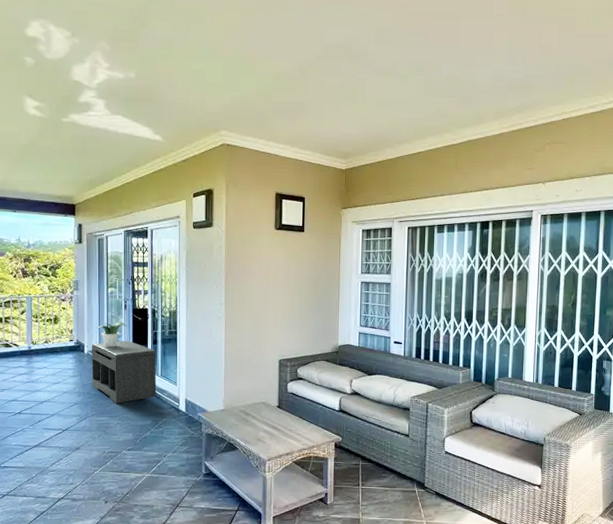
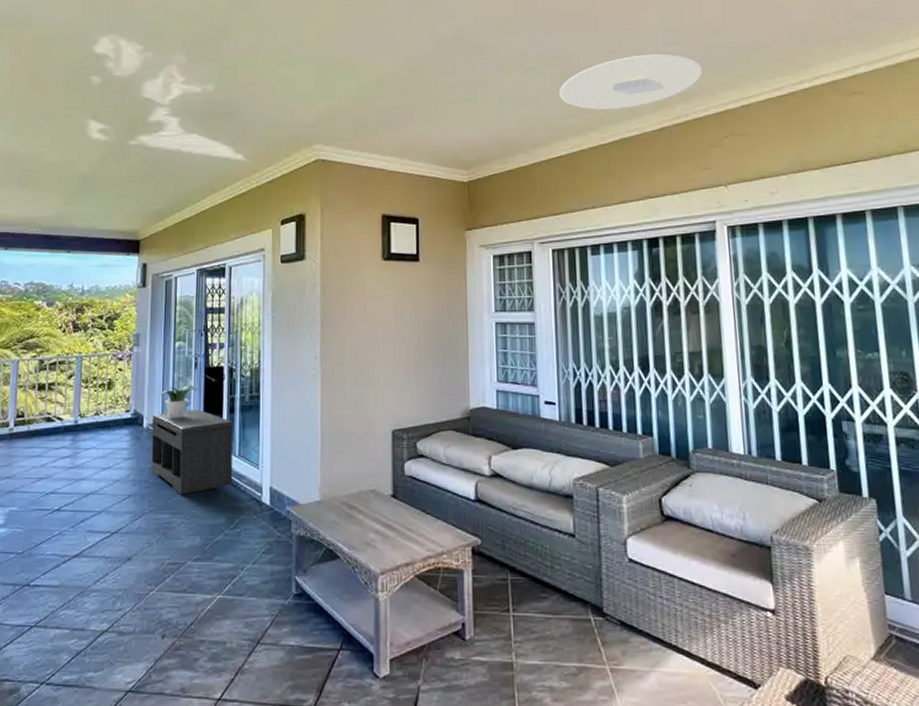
ceiling light: none [423,70,537,116] -> present [559,54,702,110]

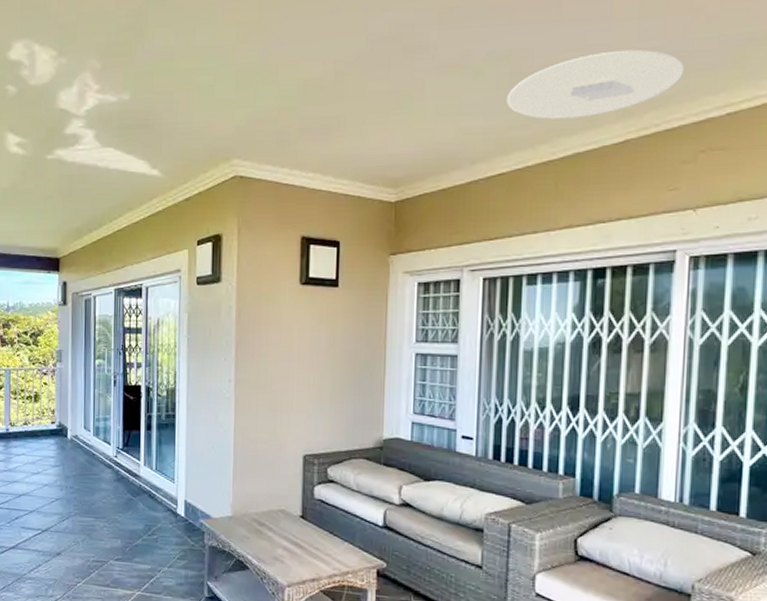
bench: present [151,408,233,495] -> none [75,424,151,502]
potted plant: present [161,385,197,418] -> none [83,401,117,432]

